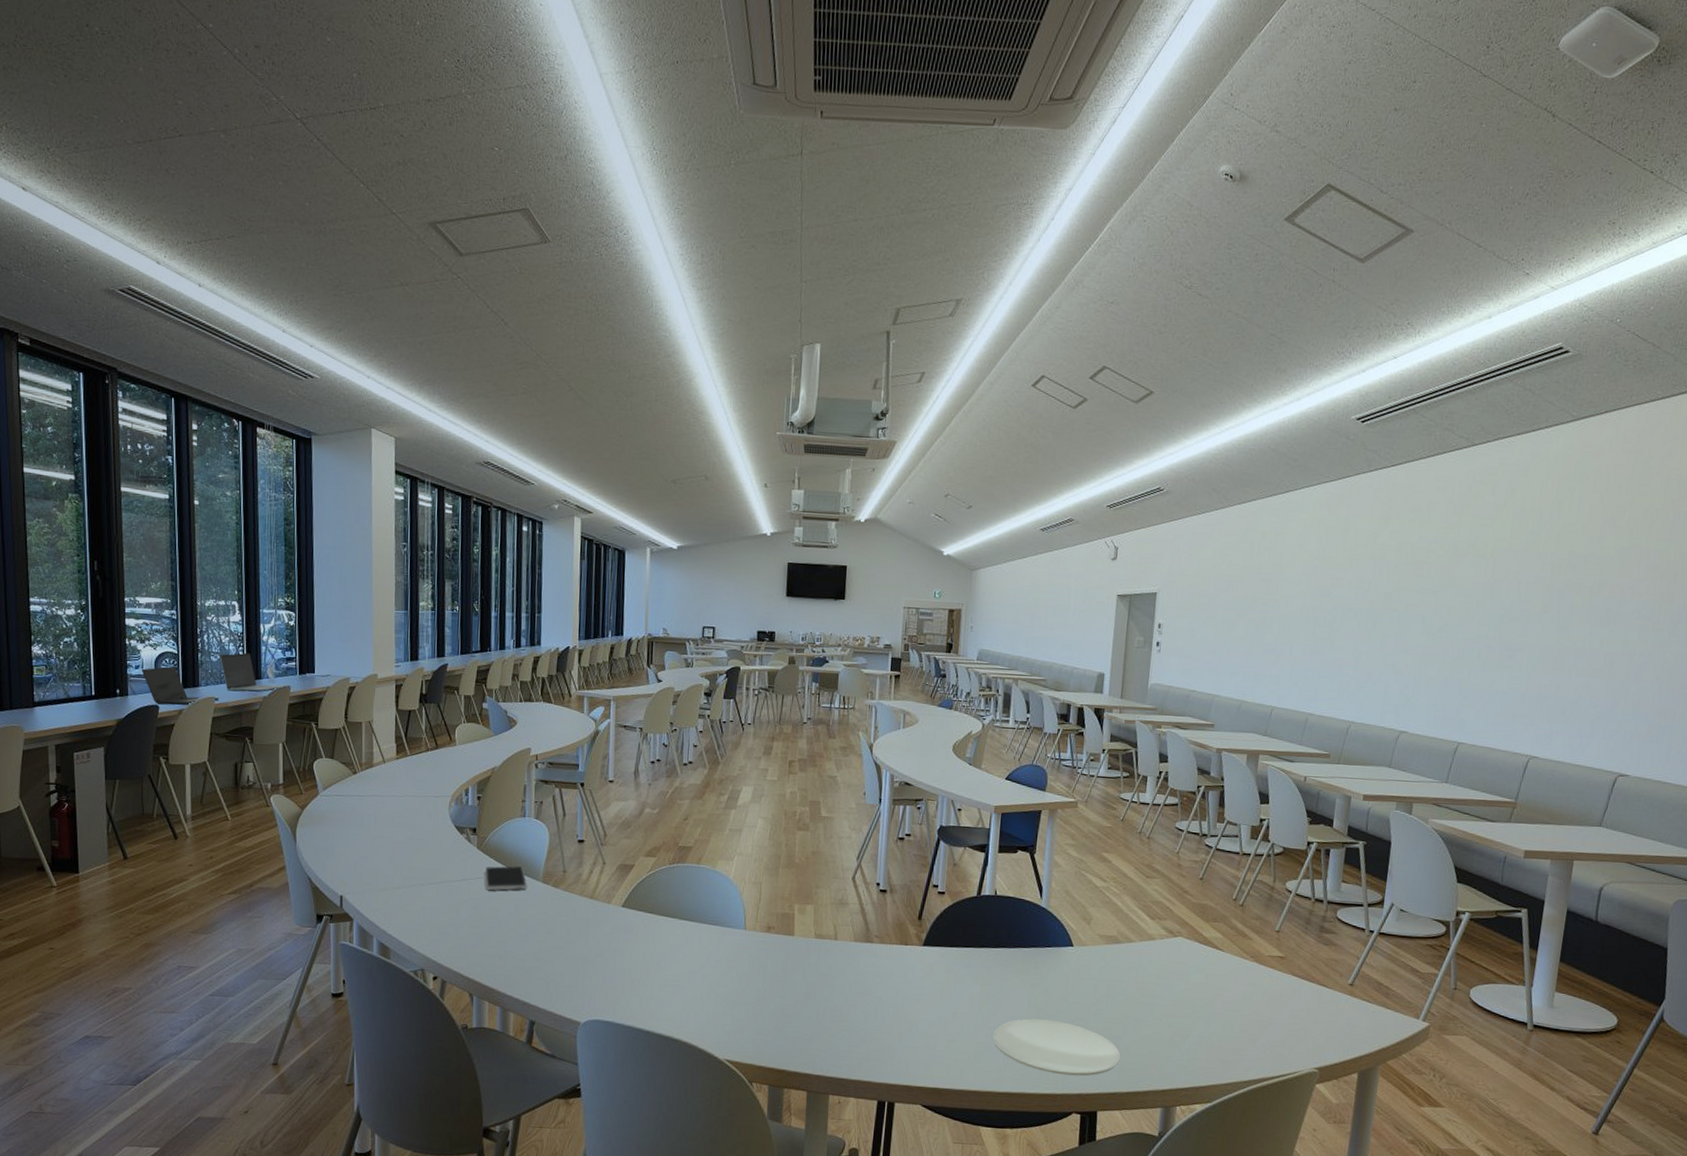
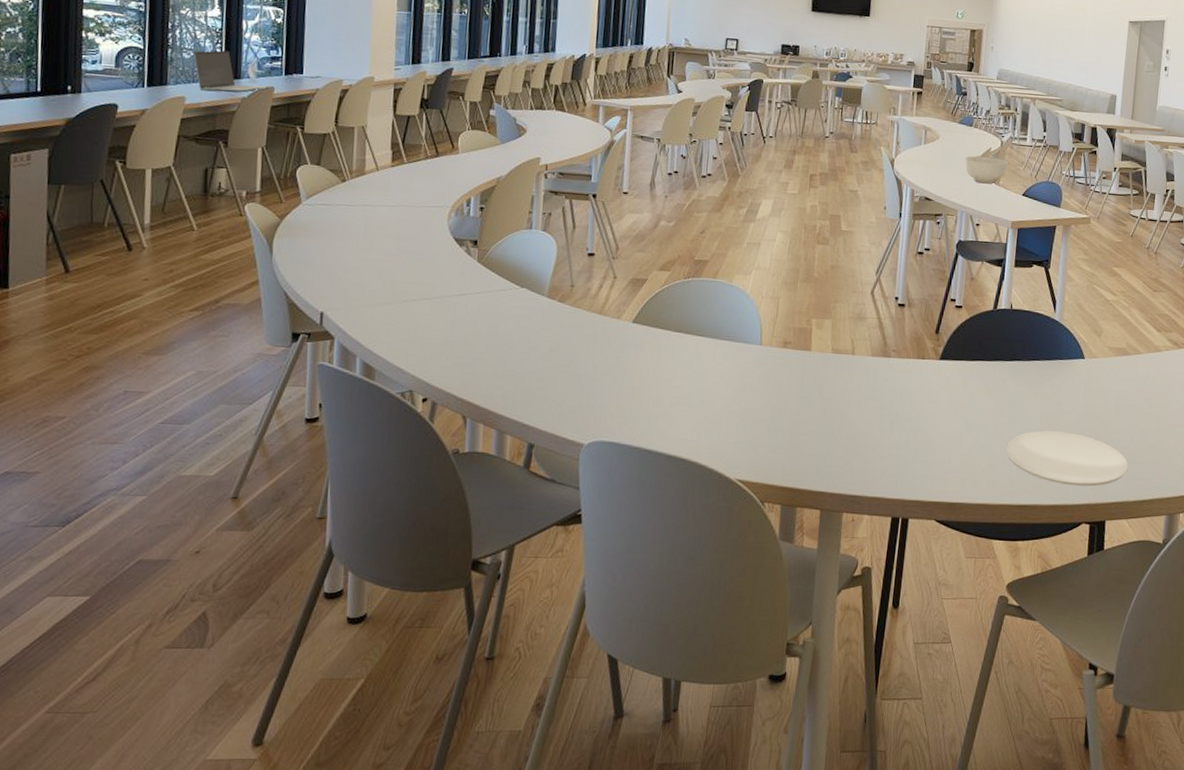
laptop: present [141,666,220,705] -> none [98,62,191,105]
tablet: present [485,866,528,891] -> none [485,280,531,307]
bowl: none [945,739,990,768] -> present [965,155,1008,184]

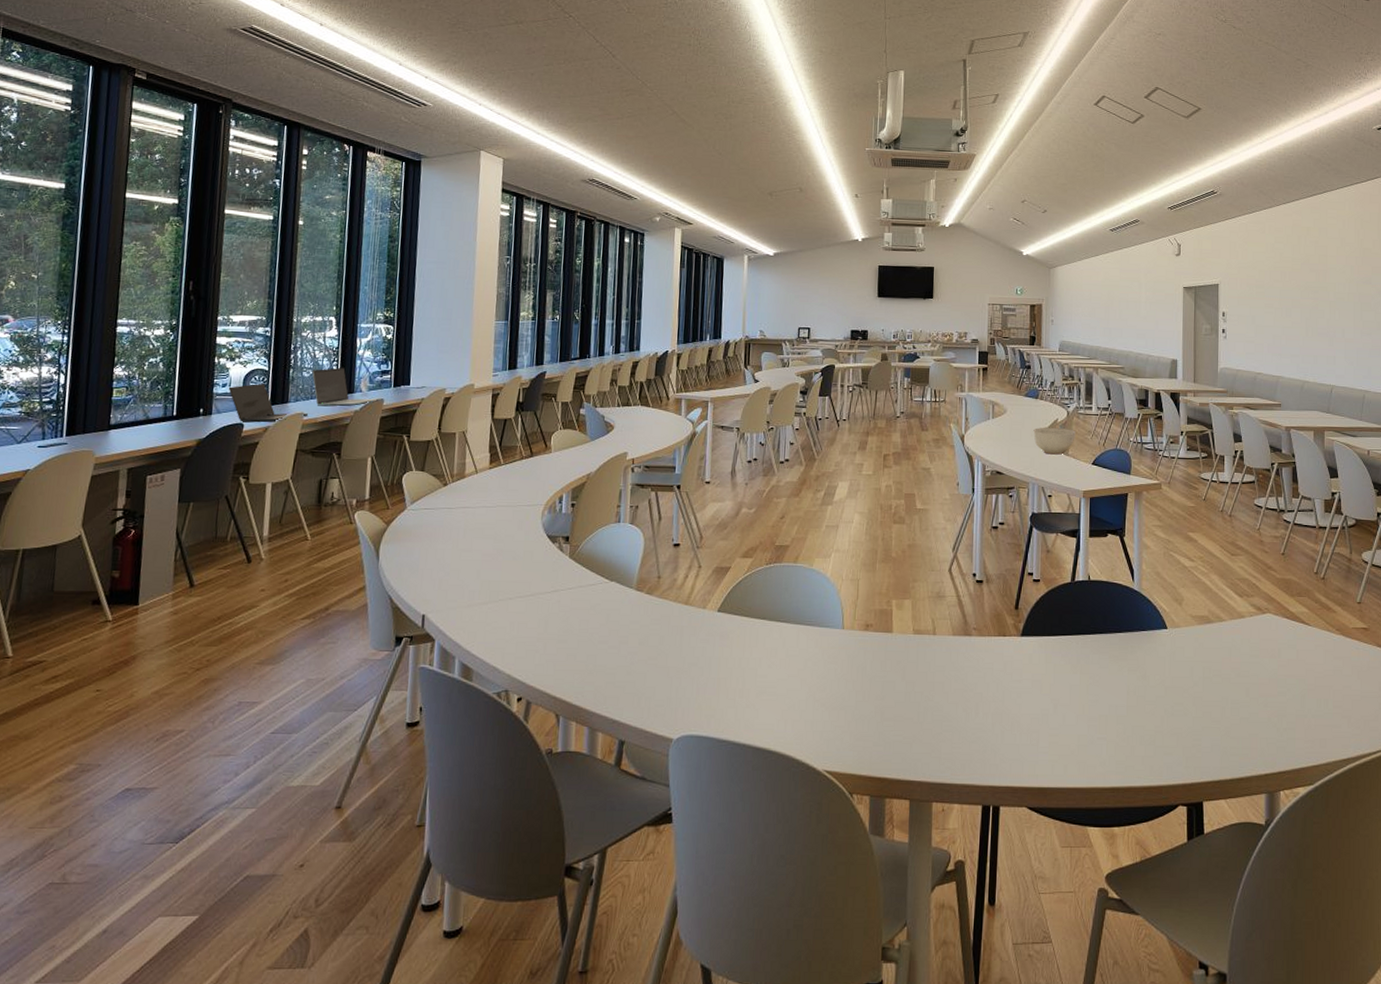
laptop: none [98,62,191,105] -> present [228,384,309,423]
plate: present [1006,430,1128,487] -> none [1095,706,1222,765]

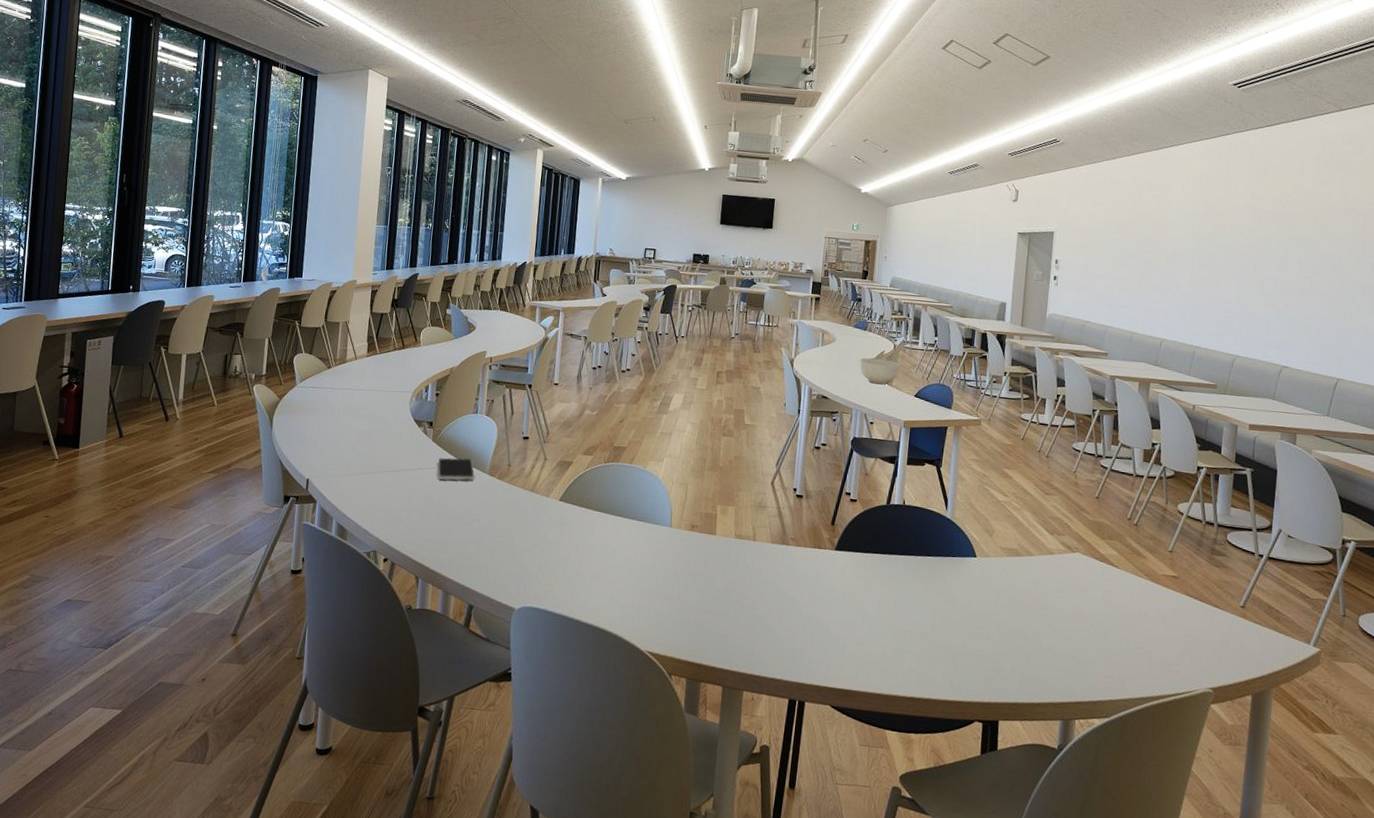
laptop: present [228,384,309,423] -> none [153,267,218,302]
laptop: present [312,367,383,406] -> none [221,257,279,292]
tablet: none [576,574,621,602] -> present [437,458,475,481]

